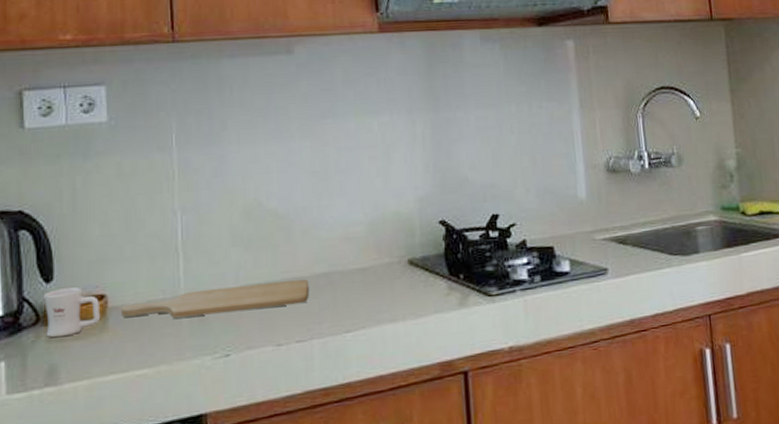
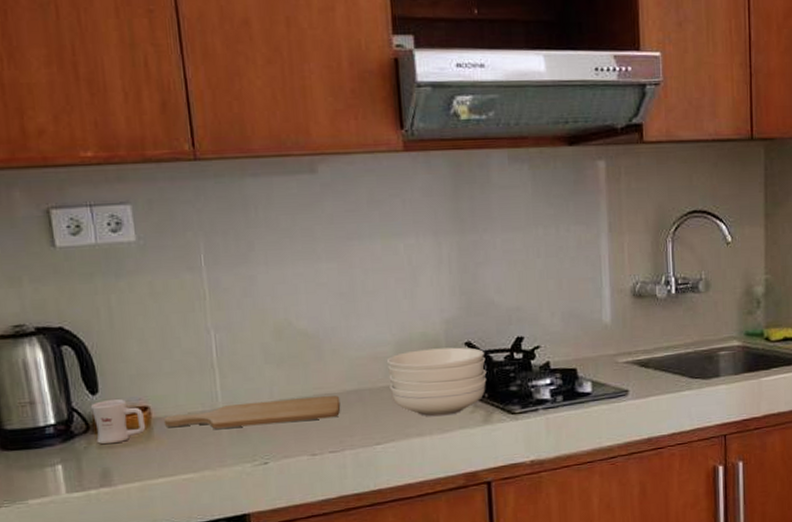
bowl: none [358,226,462,301] -> present [386,347,487,417]

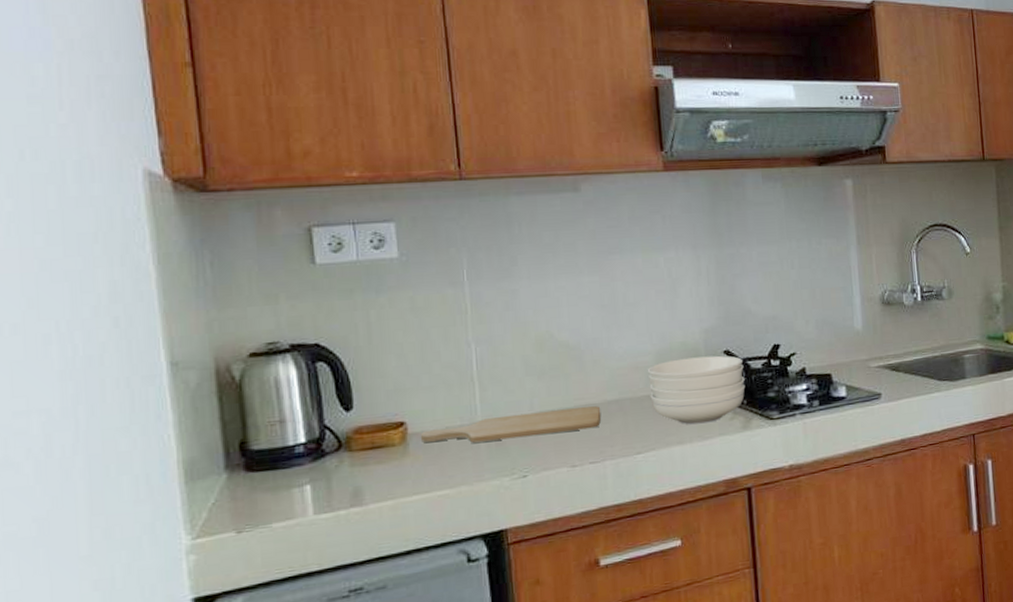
mug: present [90,399,146,445] -> none [343,415,402,463]

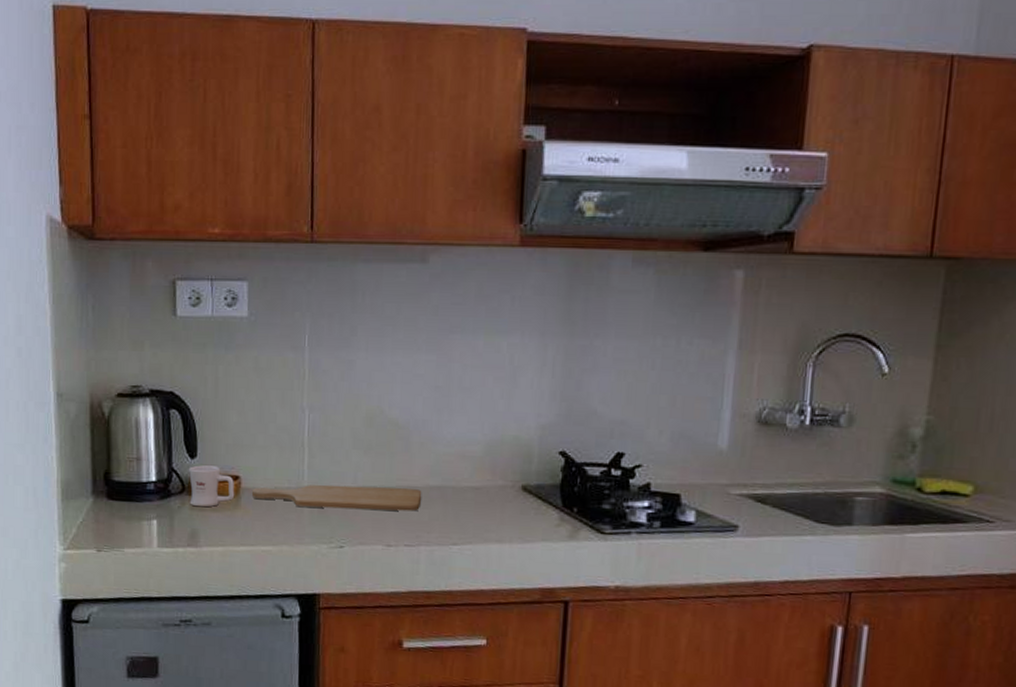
mug: none [343,415,402,463] -> present [188,465,235,508]
bowl: present [647,355,746,424] -> none [473,453,580,526]

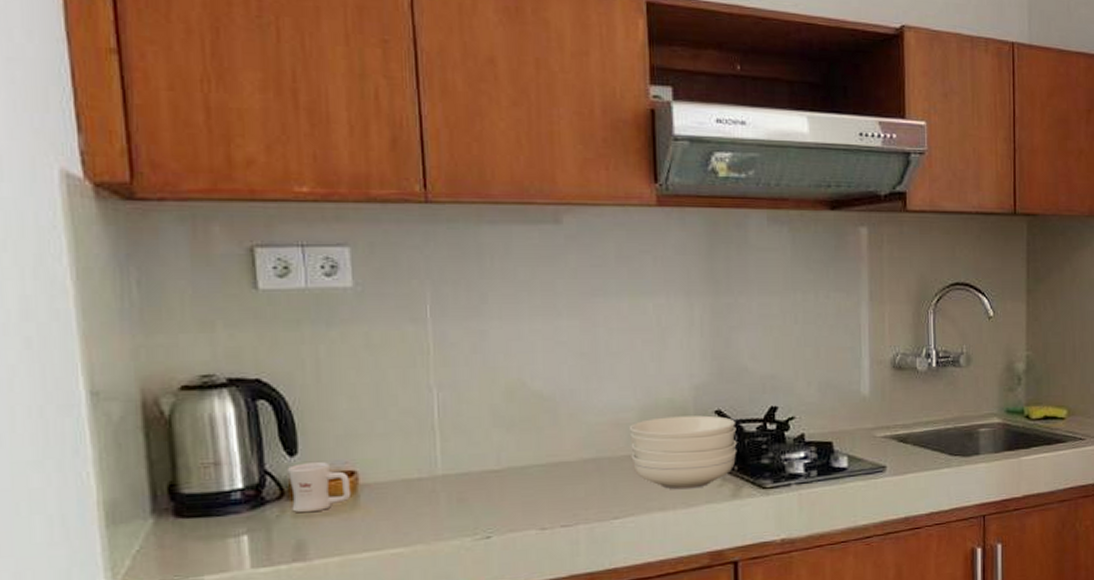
chopping board: present [251,484,422,511] -> none [372,464,576,498]
bowl: none [473,453,580,526] -> present [629,415,737,490]

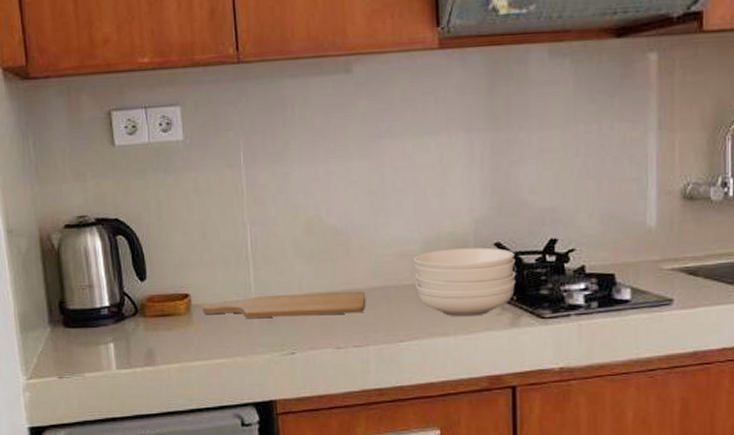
mug: present [286,462,352,513] -> none [139,286,186,327]
chopping board: none [372,464,576,498] -> present [202,291,366,318]

